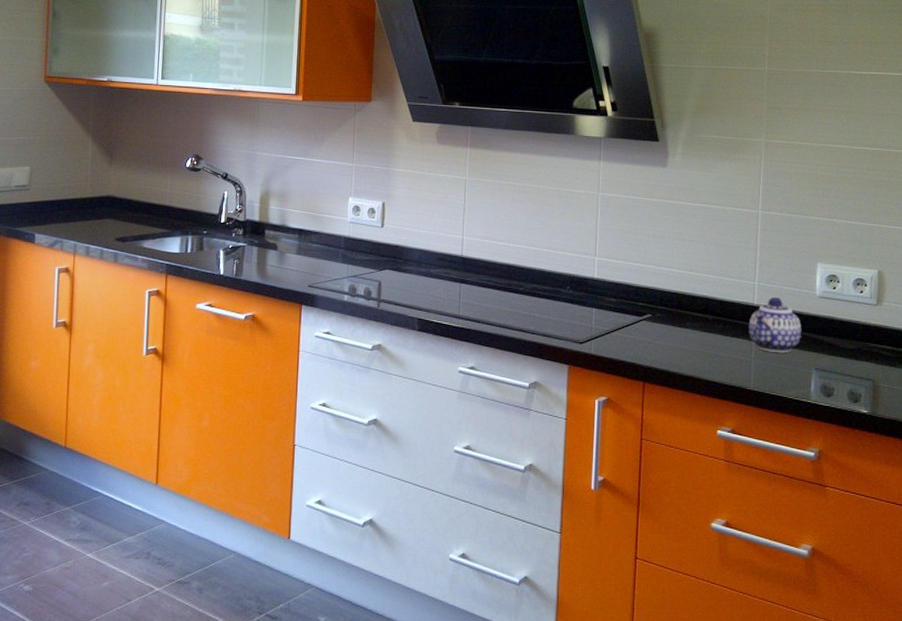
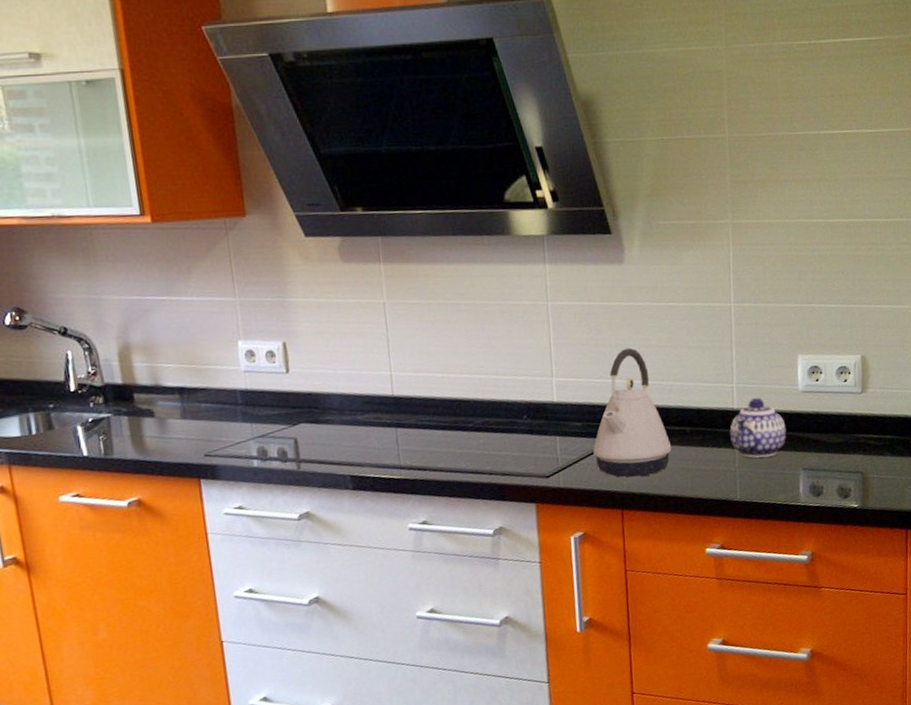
kettle: none [624,239,694,354] -> present [593,347,672,477]

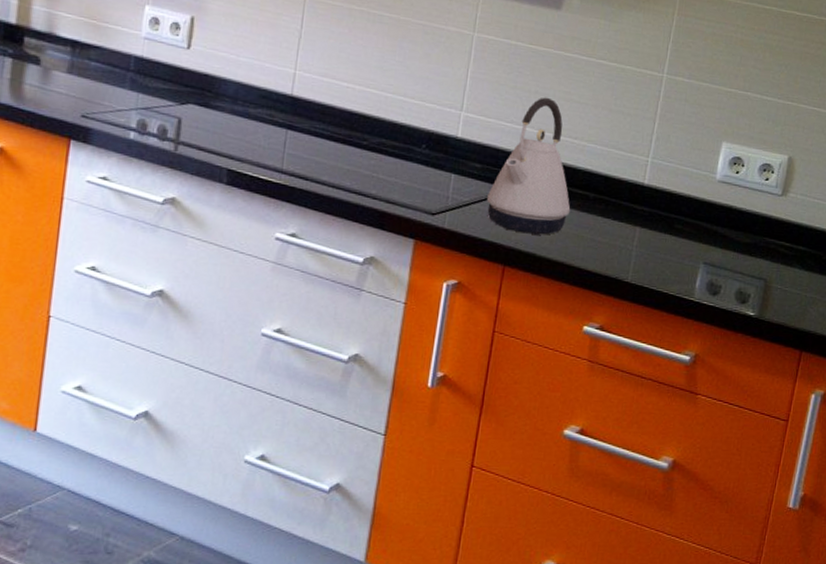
teapot: present [729,397,787,458] -> none [633,176,695,243]

